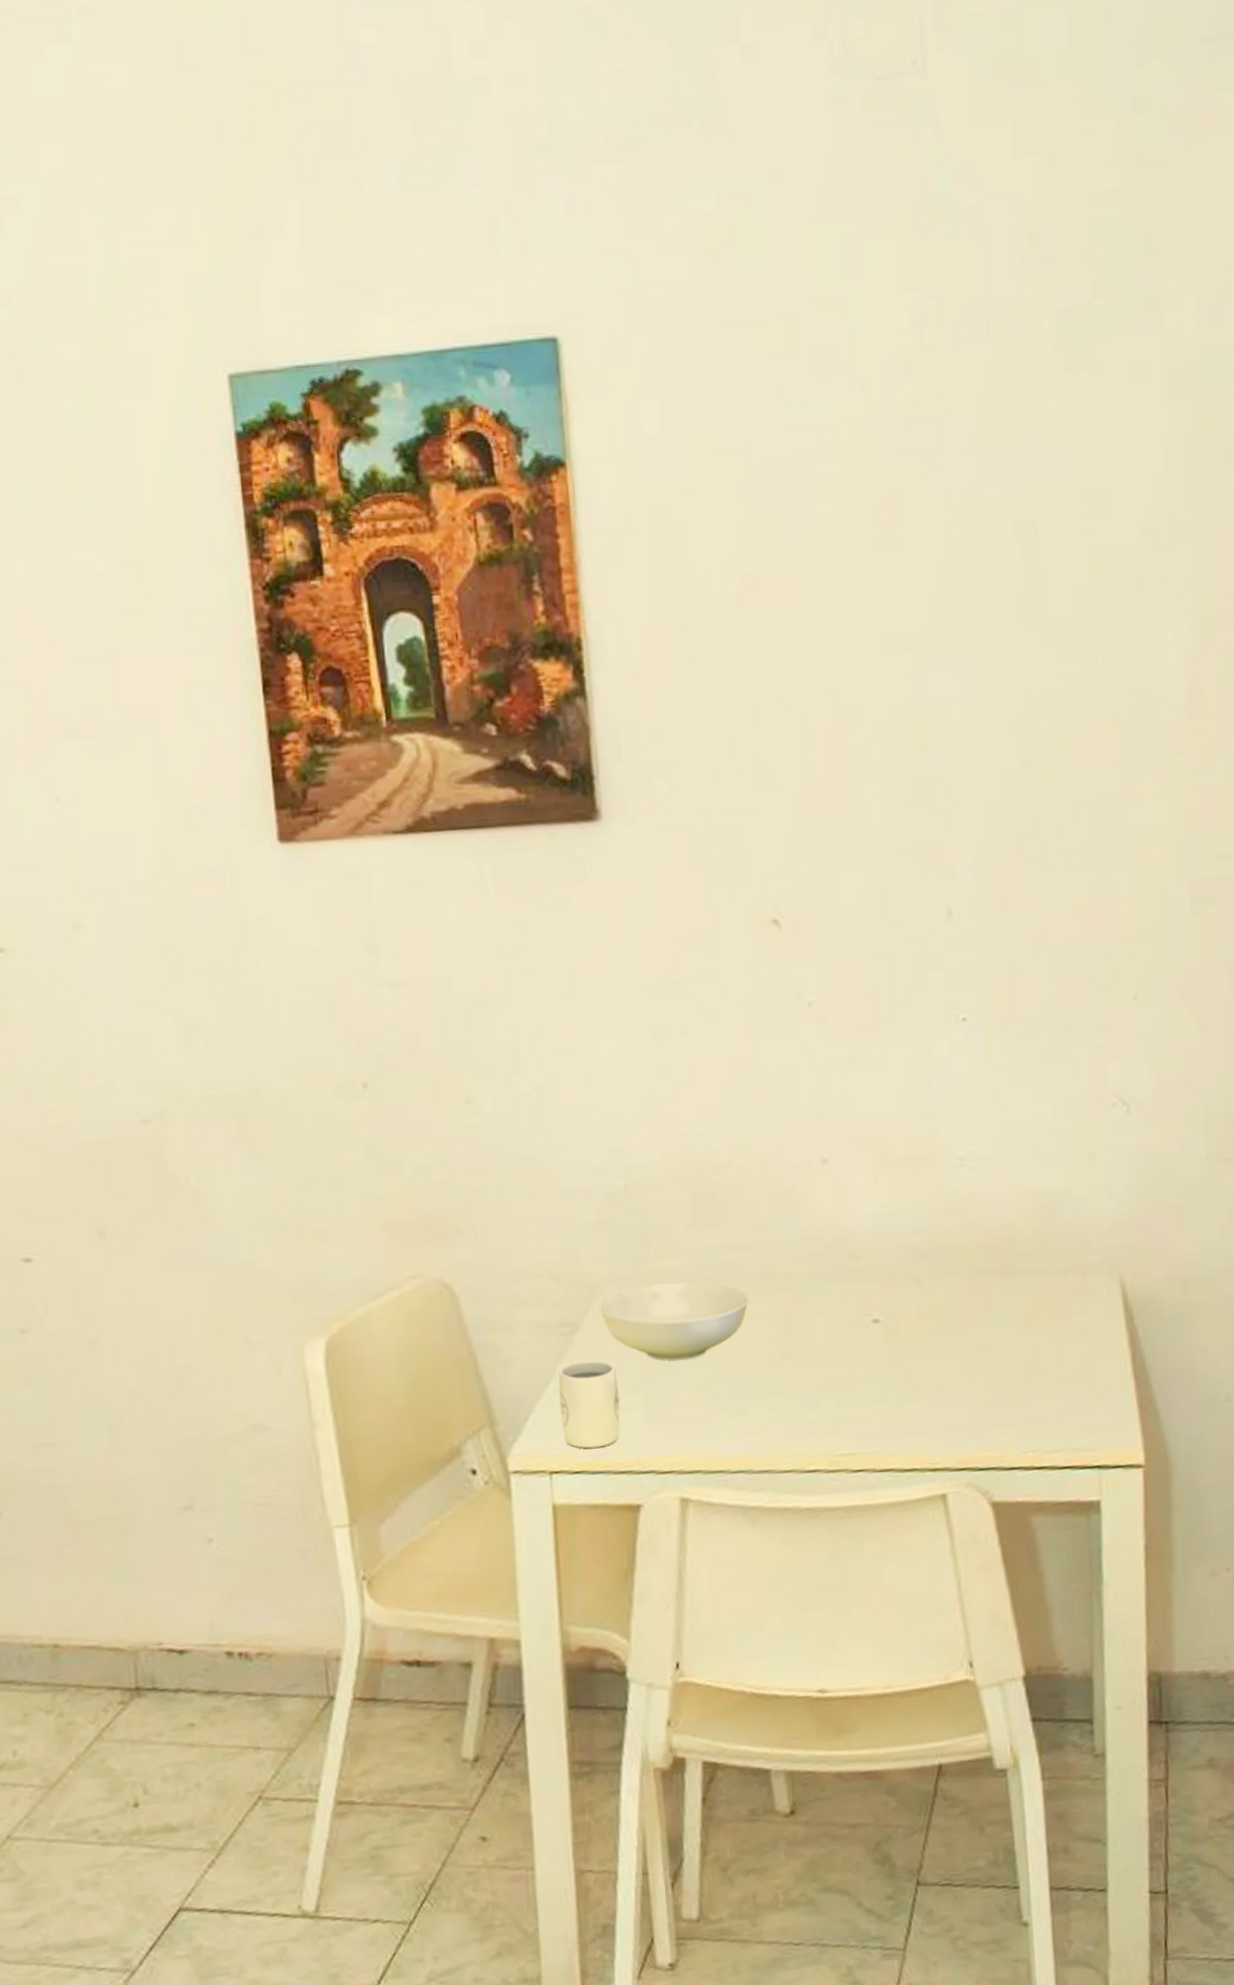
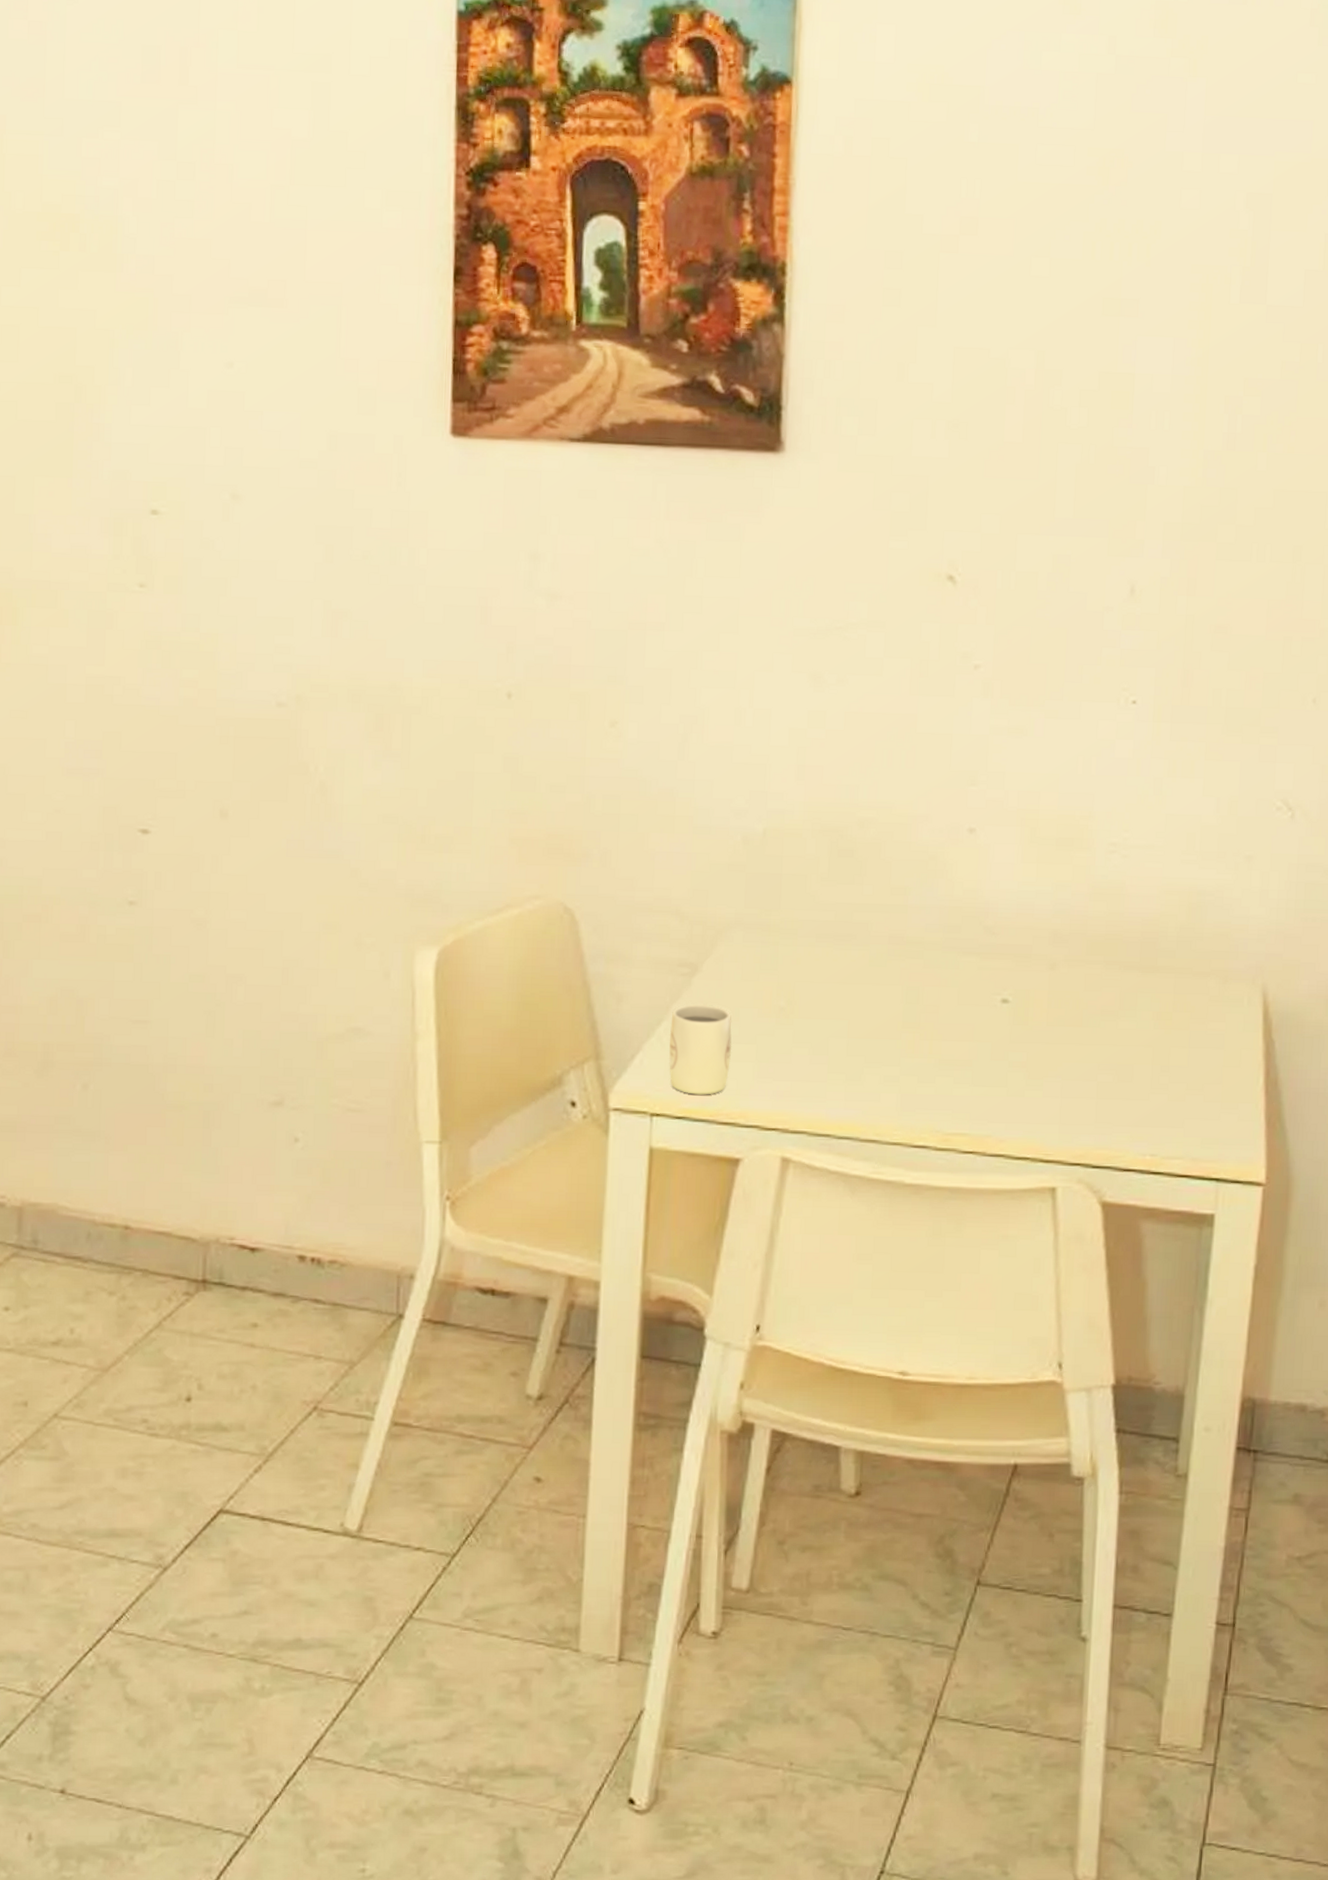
bowl: present [598,1281,749,1360] -> none [720,934,877,1016]

